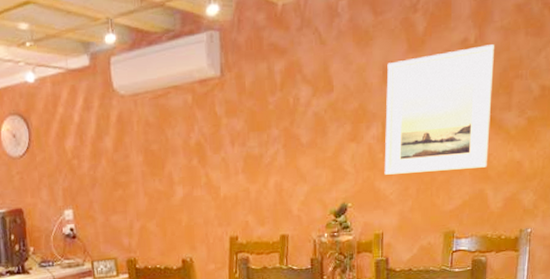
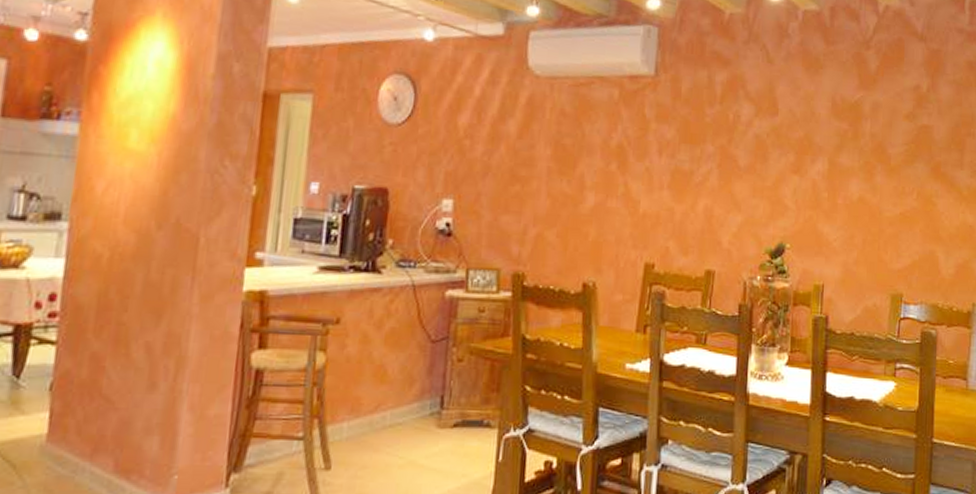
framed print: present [384,44,494,175] -> none [828,95,946,227]

